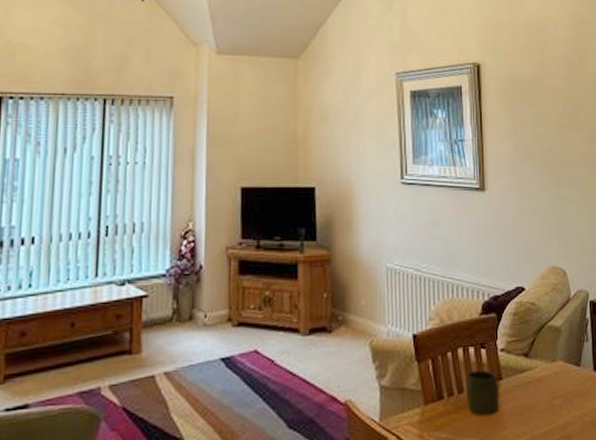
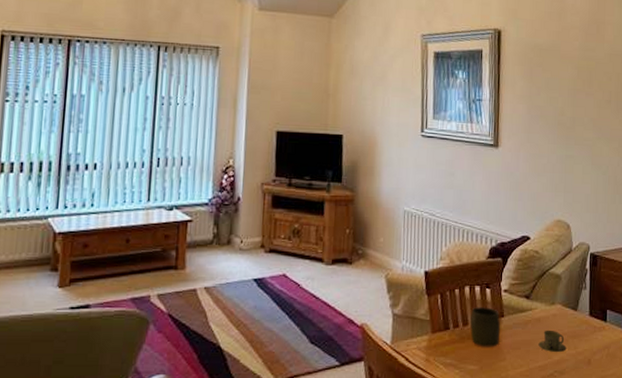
cup and saucer: none [541,390,572,416] -> present [538,330,567,353]

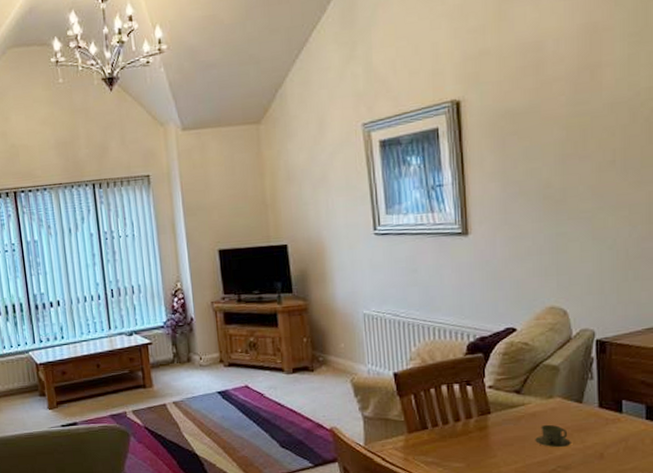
mug: present [469,307,501,347] -> none [450,405,488,445]

